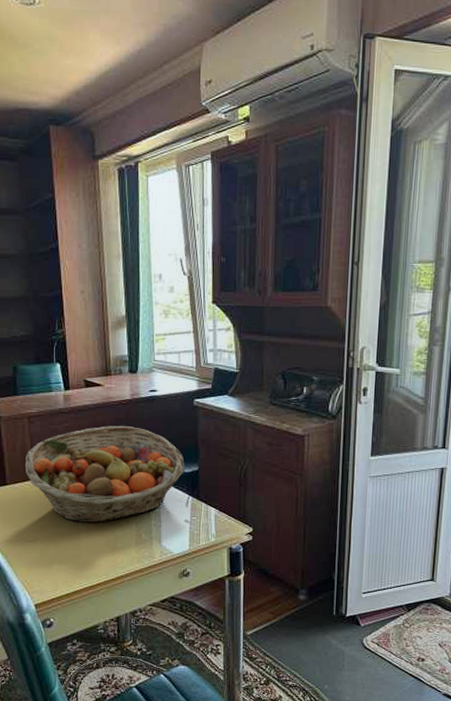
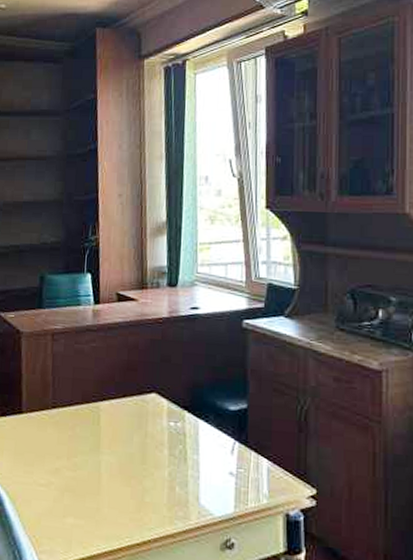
fruit basket: present [25,426,185,523] -> none [44,348,230,468]

